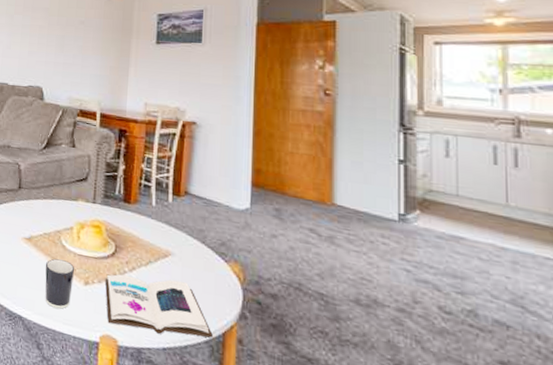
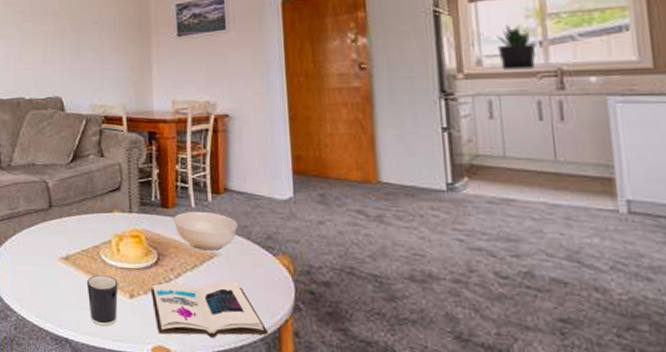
bowl: none [133,209,194,250] -> present [173,211,238,251]
planter: none [458,69,496,115] -> present [496,24,536,70]

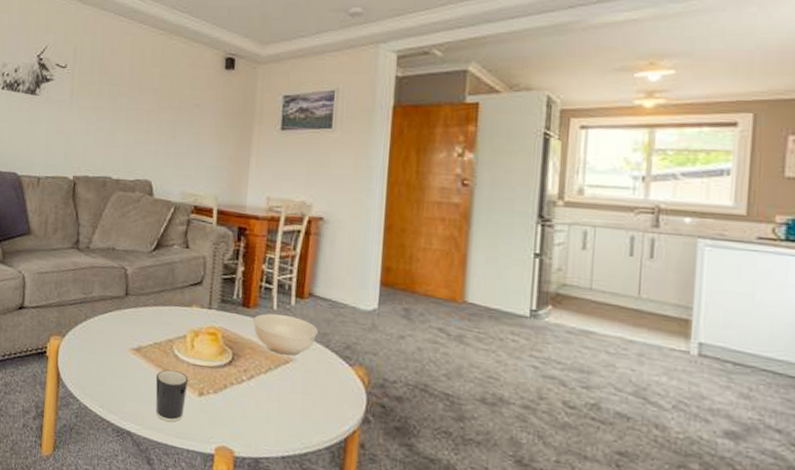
book: present [150,281,268,338] -> none [221,383,334,444]
planter: present [496,24,536,70] -> none [601,155,638,204]

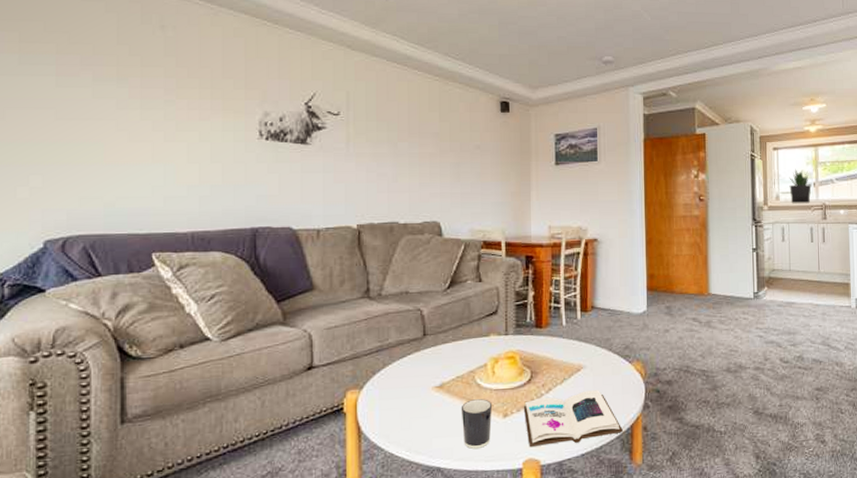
book: none [221,383,334,444] -> present [523,390,623,448]
bowl: present [252,313,318,356] -> none [546,328,602,364]
planter: none [601,155,638,204] -> present [789,168,812,204]

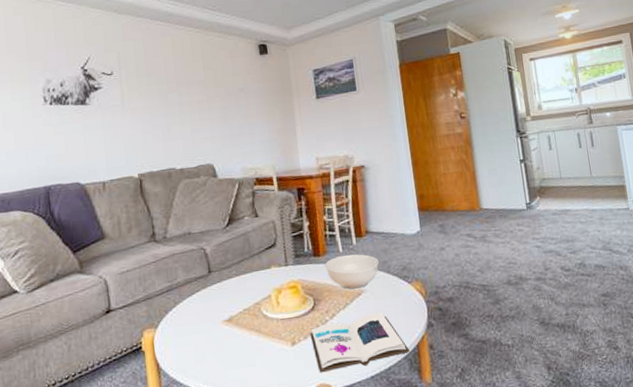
mug: present [461,399,493,449] -> none [250,329,282,378]
bowl: none [546,328,602,364] -> present [324,254,379,289]
planter: present [789,168,812,204] -> none [549,76,574,112]

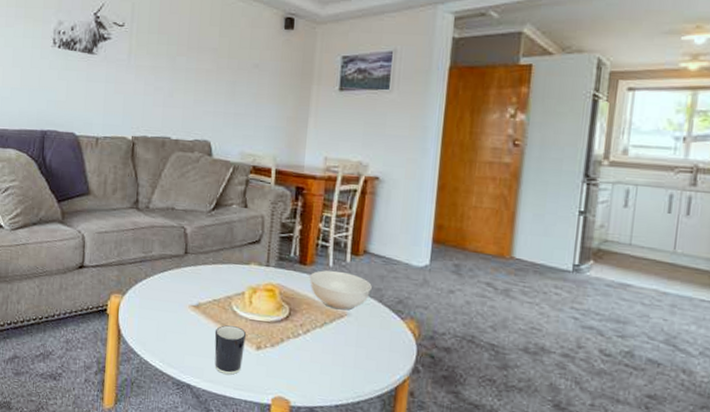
mug: none [250,329,282,378] -> present [214,325,247,375]
book: present [309,312,410,373] -> none [278,337,385,393]

